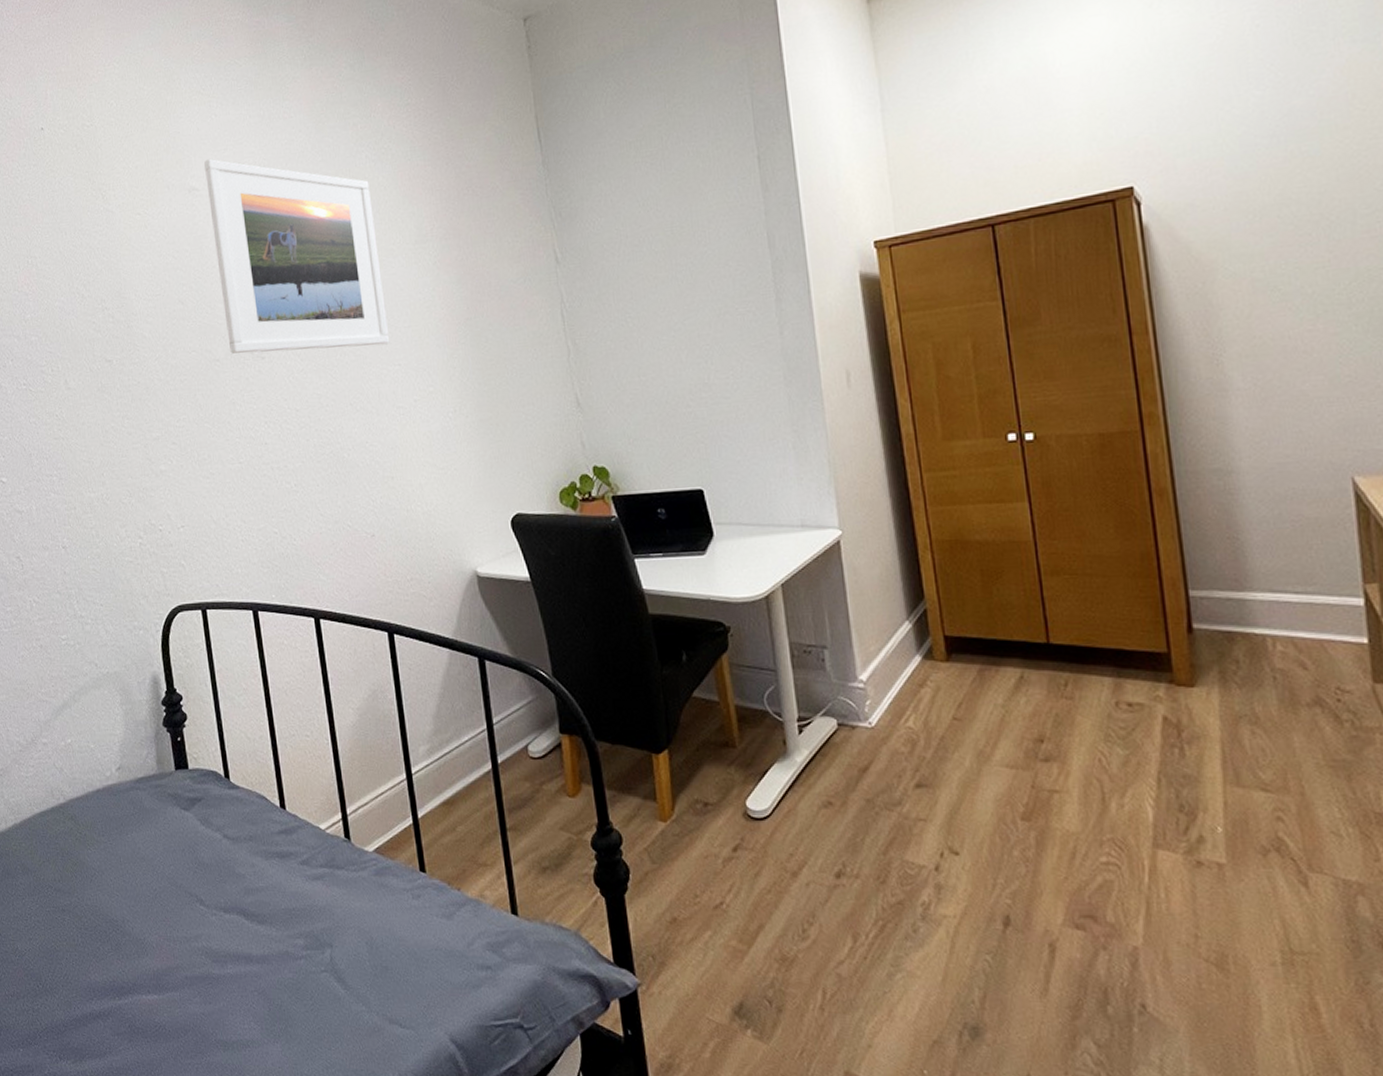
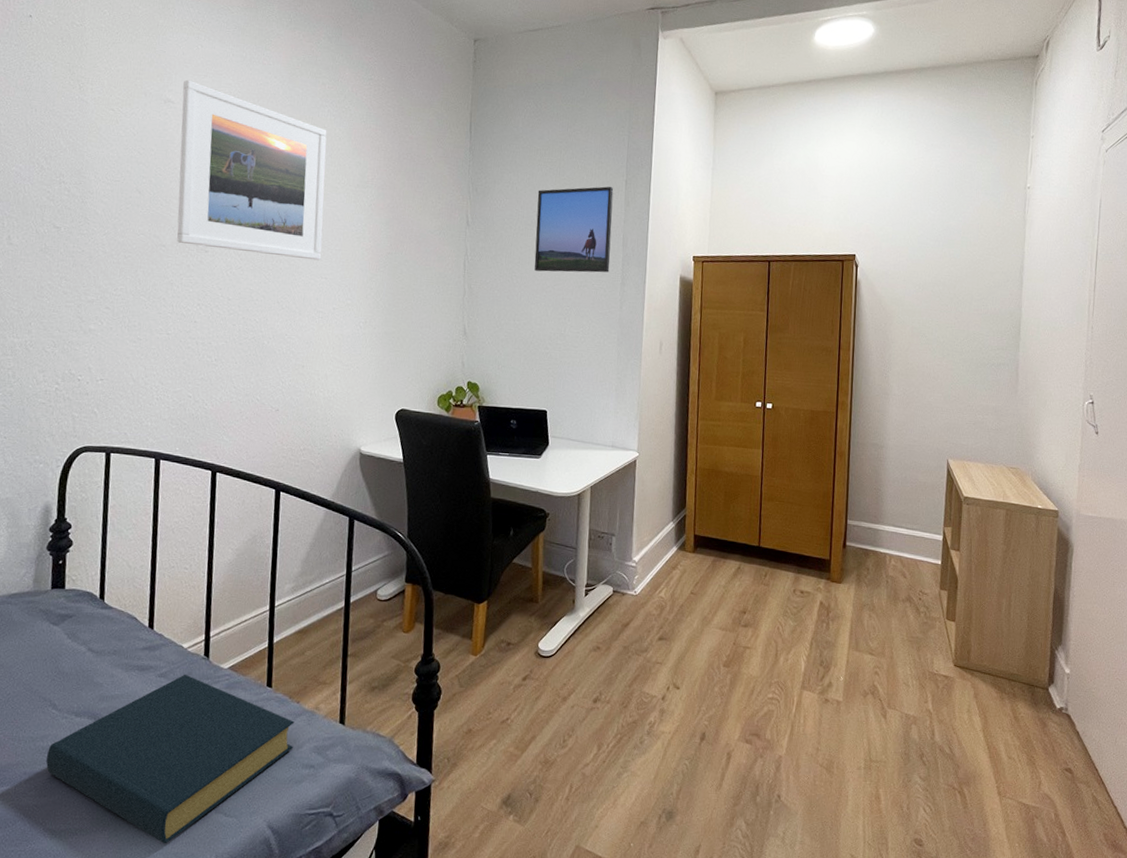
hardback book: none [204,860,464,1060] -> present [46,674,295,844]
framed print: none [640,170,757,306] -> present [534,186,614,273]

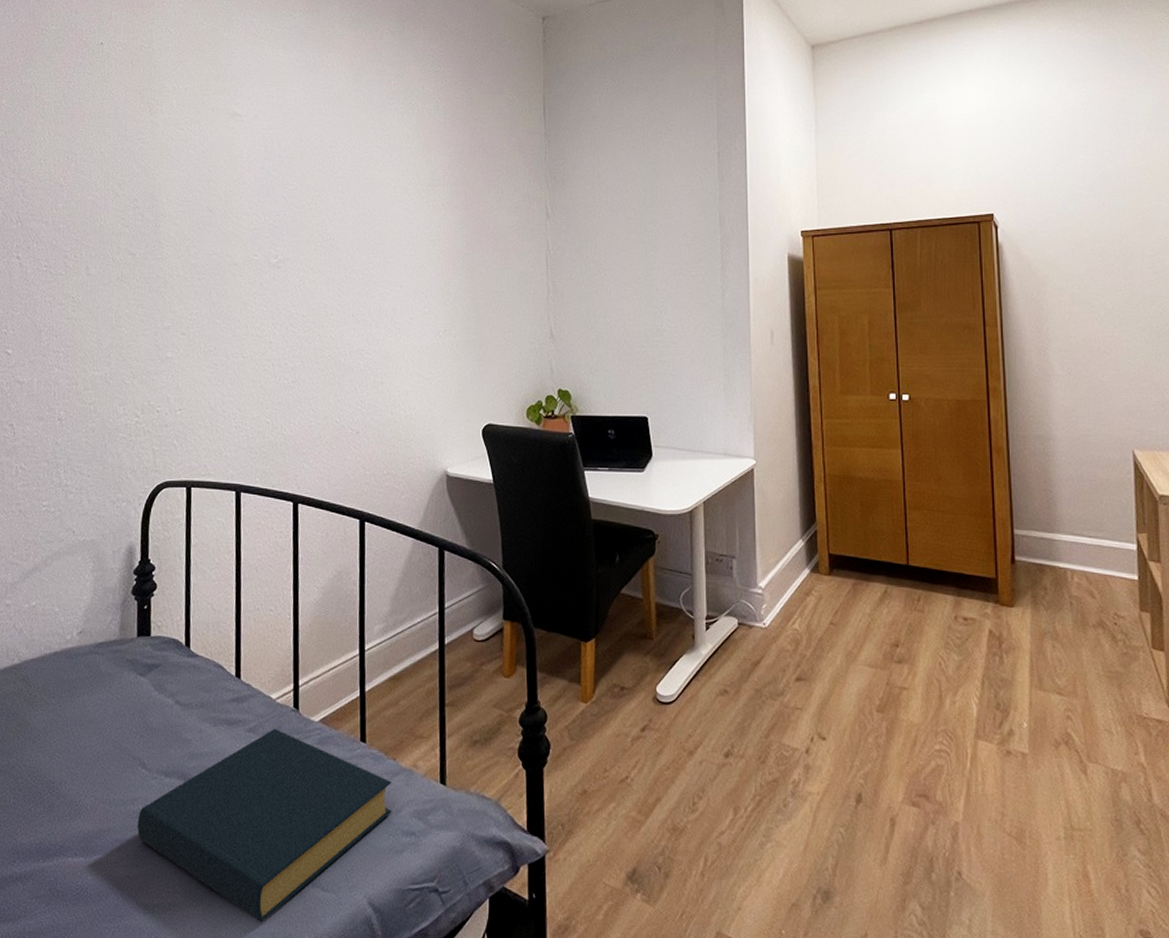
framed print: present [177,79,327,261] -> none [248,91,396,268]
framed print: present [534,186,614,273] -> none [621,162,707,261]

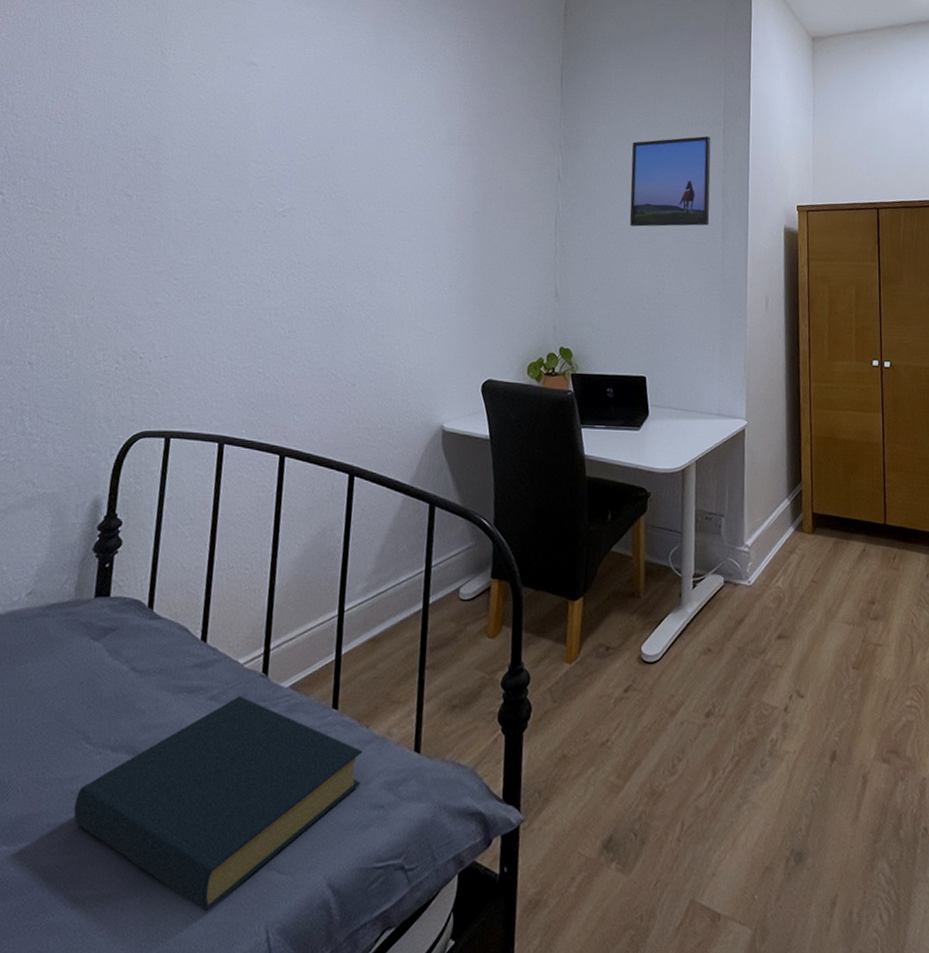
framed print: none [621,162,707,261] -> present [629,136,711,227]

